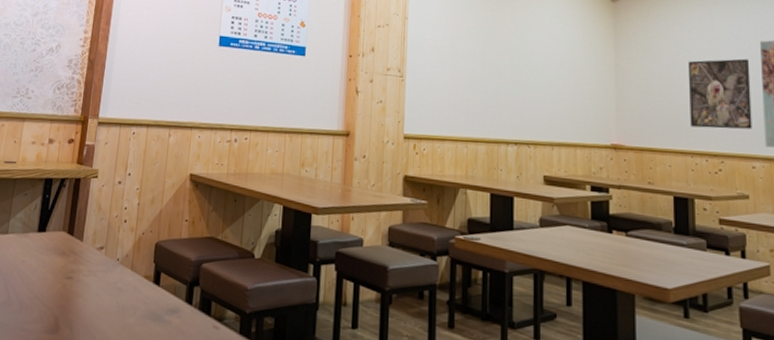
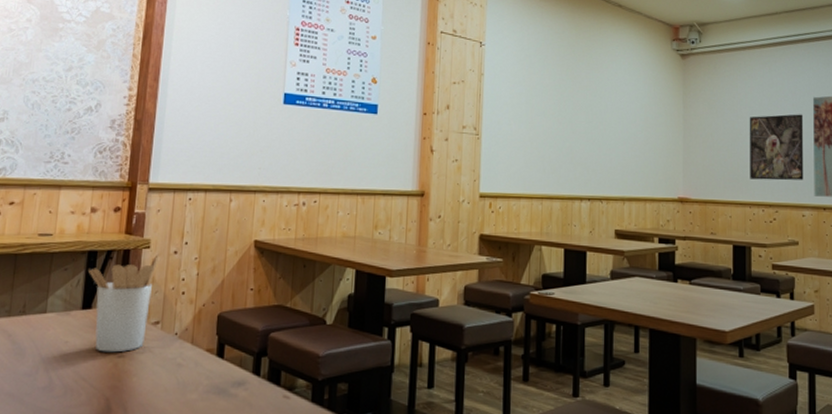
utensil holder: none [45,184,105,274] -> present [89,255,159,353]

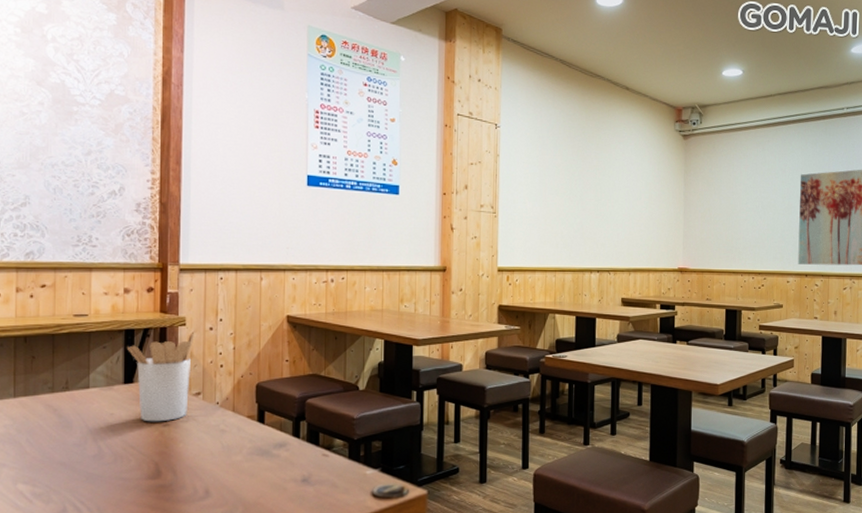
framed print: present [749,114,804,181] -> none [742,190,792,251]

